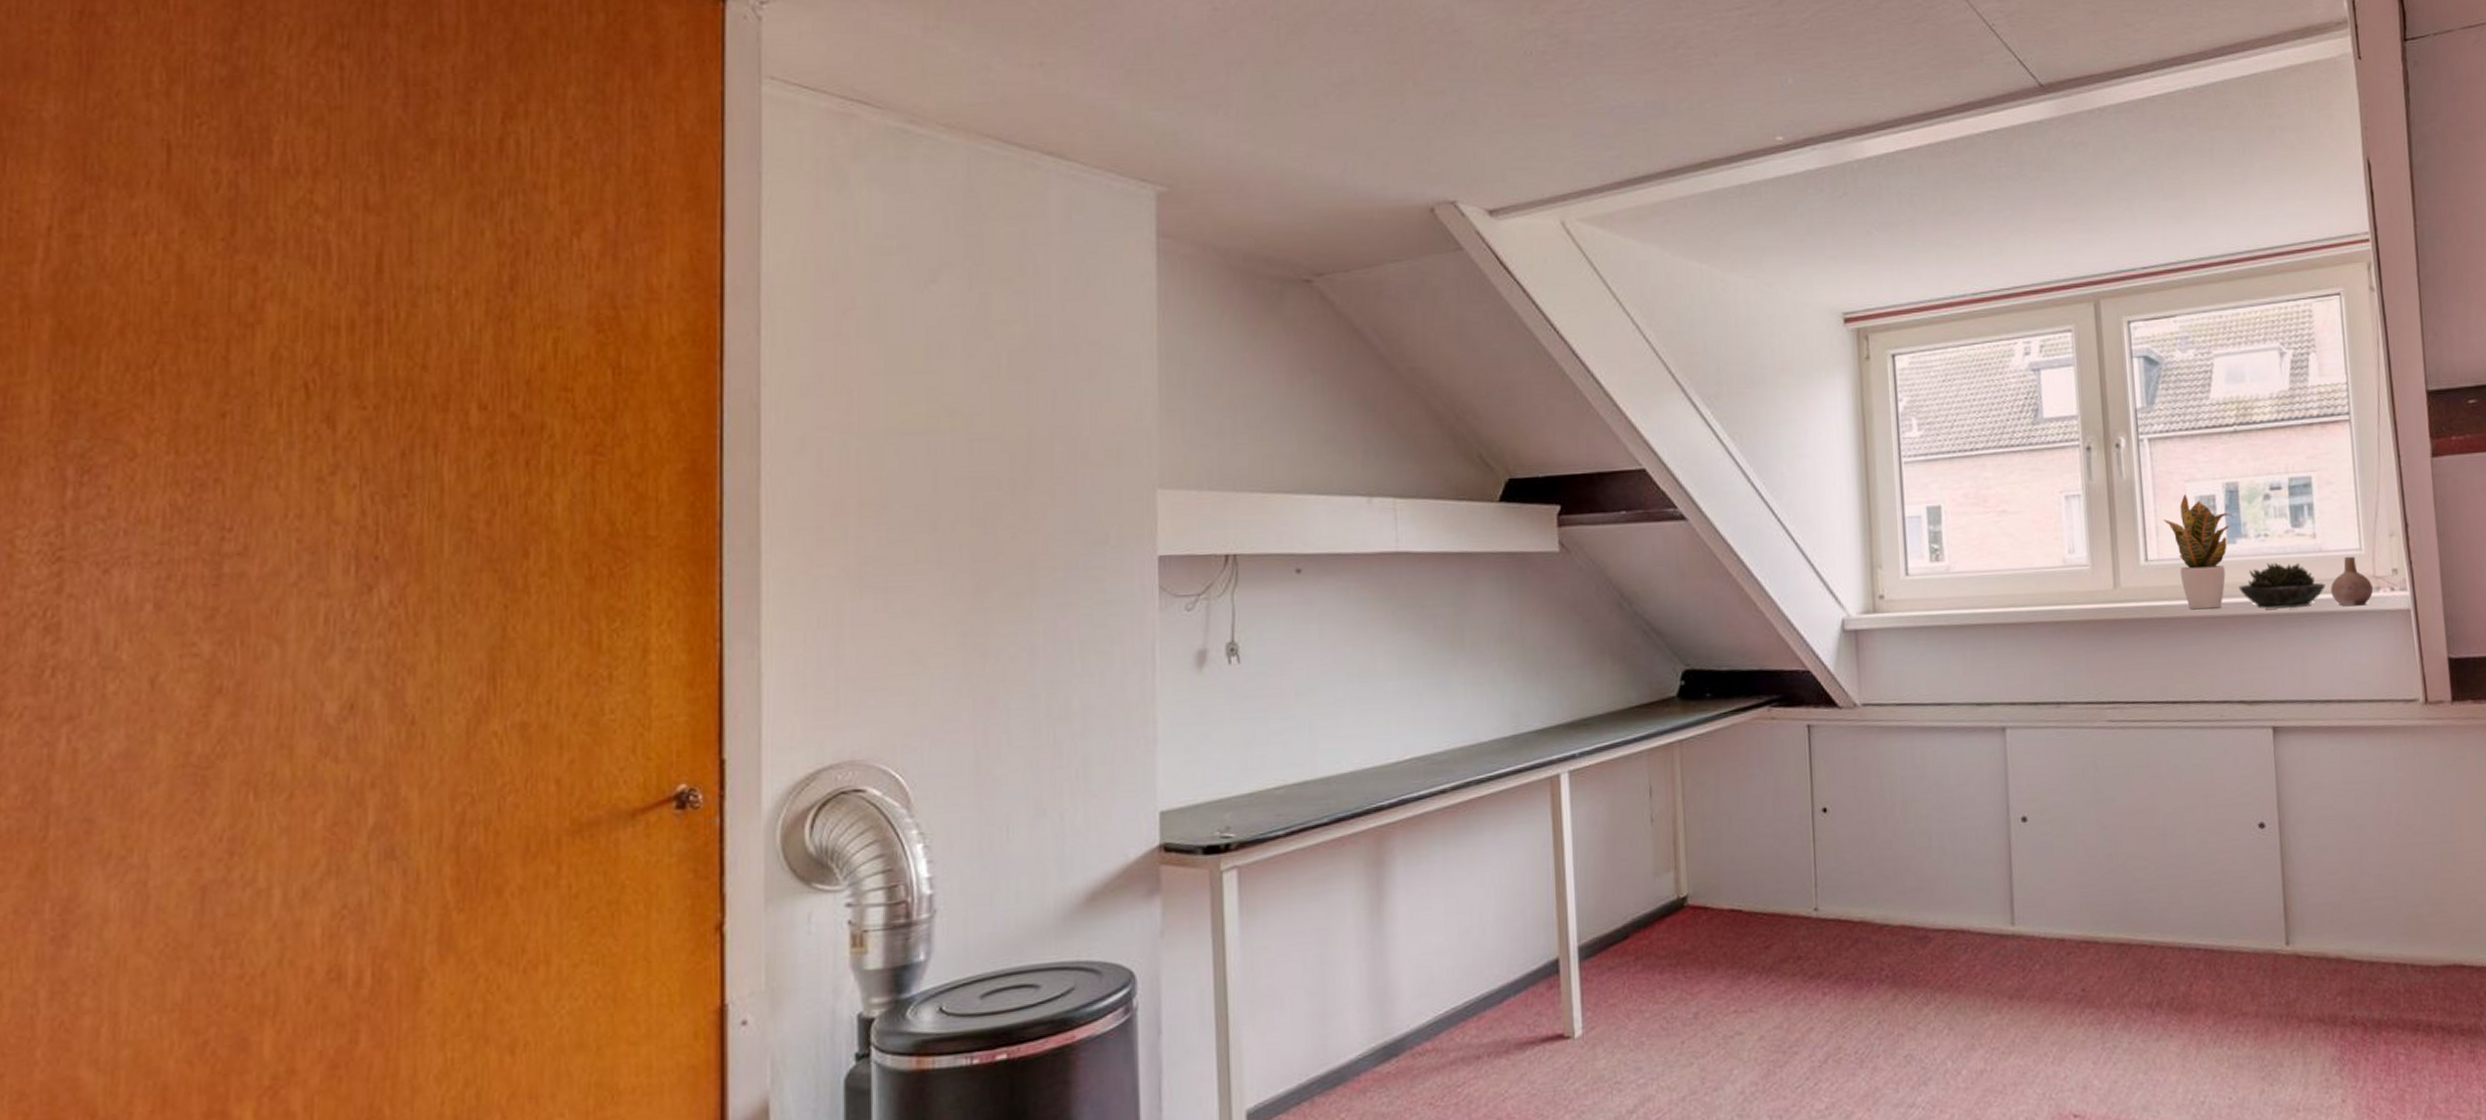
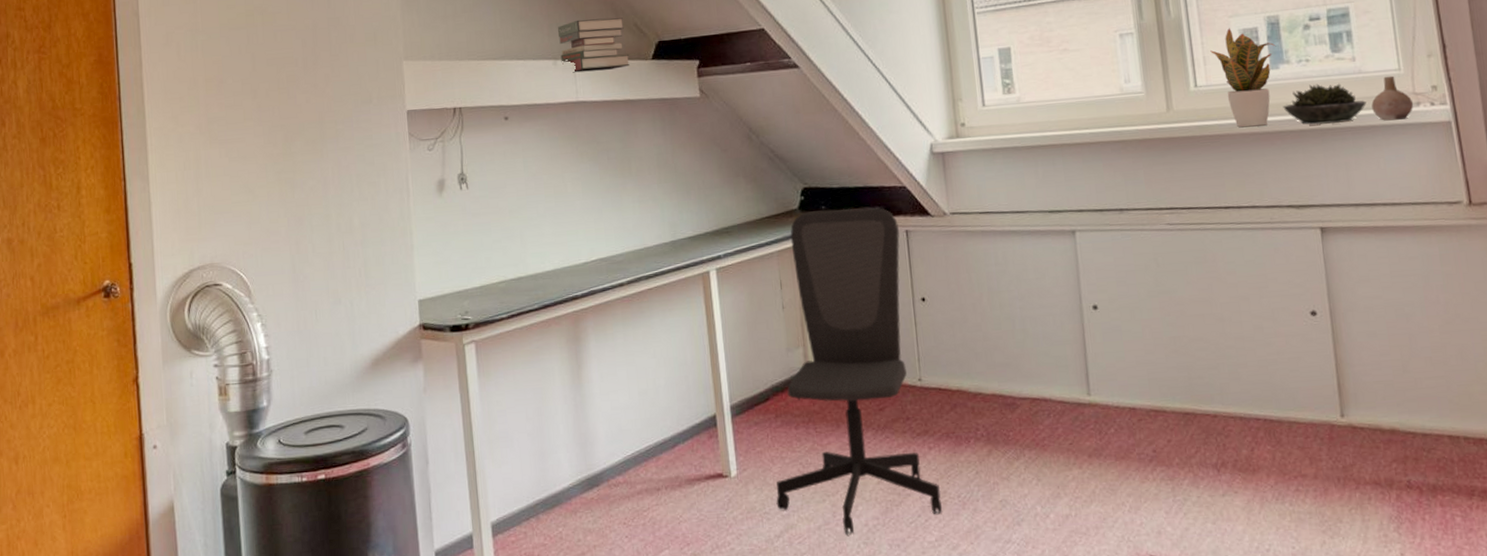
books: none [1376,446,1469,515] -> present [558,18,630,73]
office chair: none [1630,696,1836,1105] -> present [775,207,943,534]

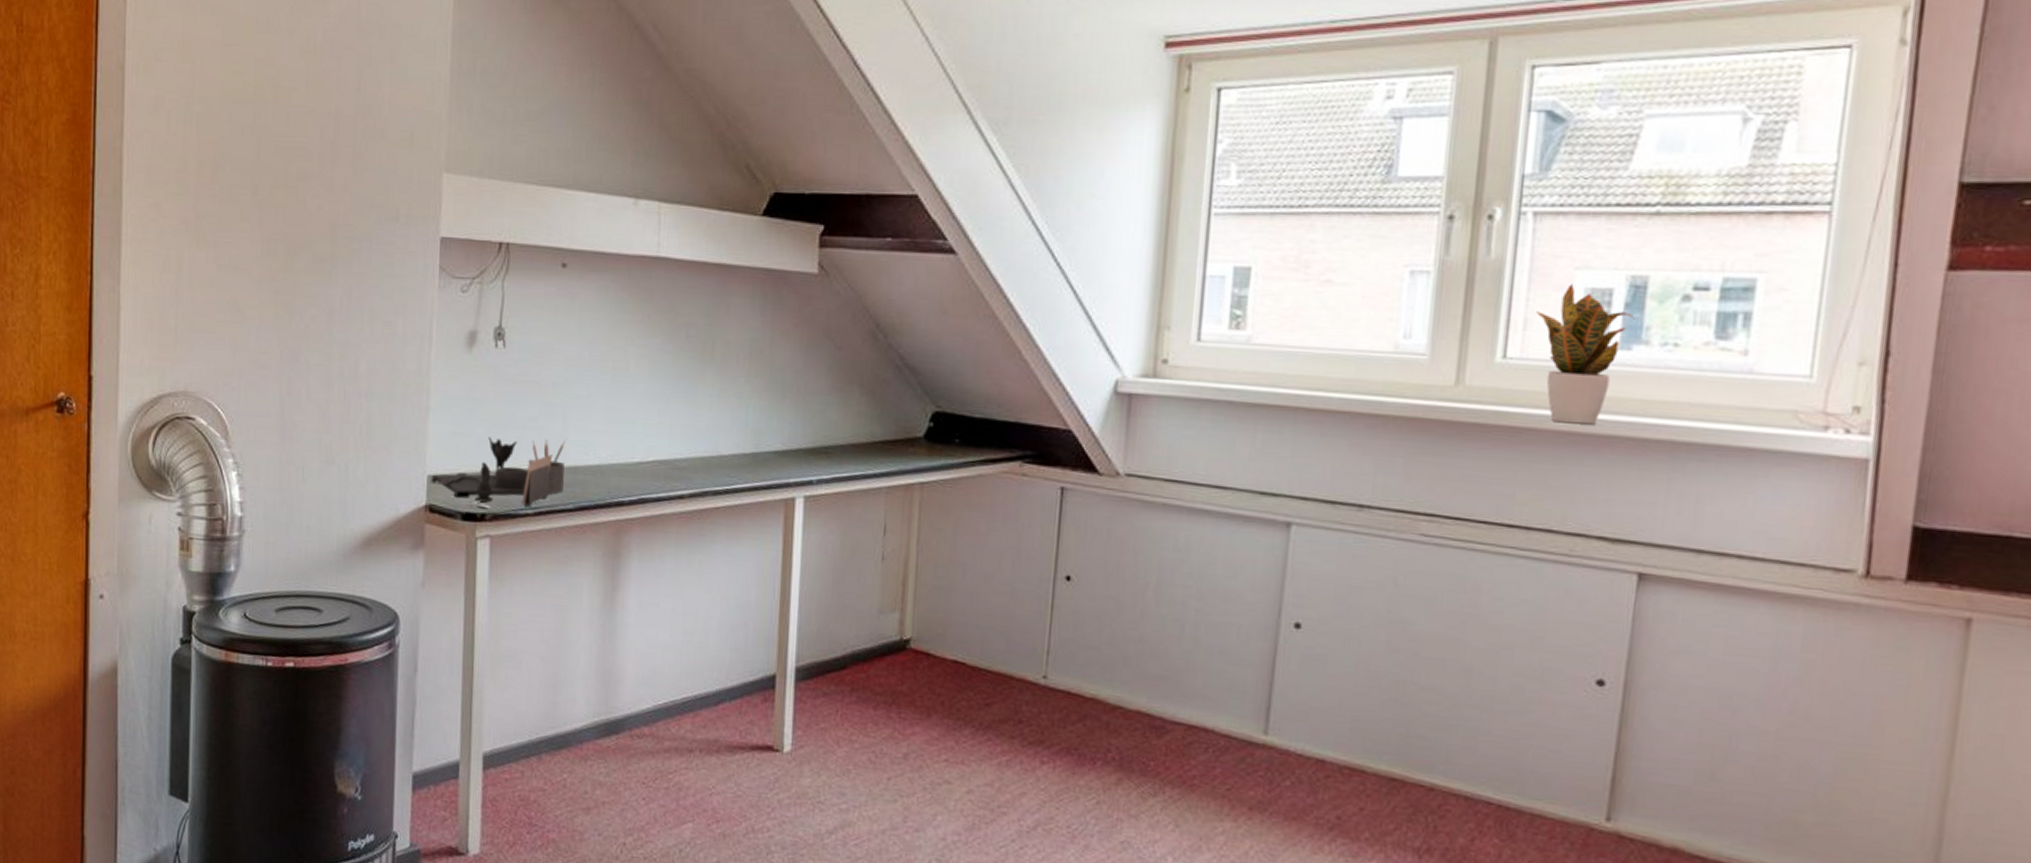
desk organizer: none [421,255,529,316] -> present [431,437,565,508]
books: present [558,18,630,73] -> none [644,149,733,222]
office chair: present [775,207,943,534] -> none [834,443,1053,847]
succulent plant: present [1283,83,1367,125] -> none [1624,378,1749,438]
vase: present [1371,75,1414,121] -> none [1755,383,1820,446]

